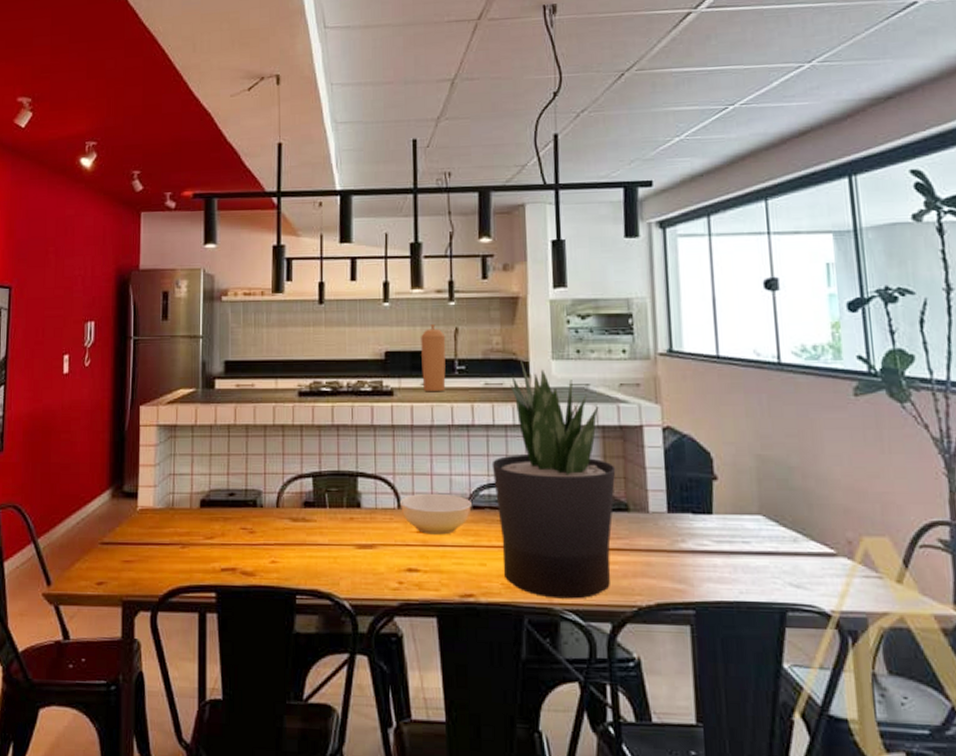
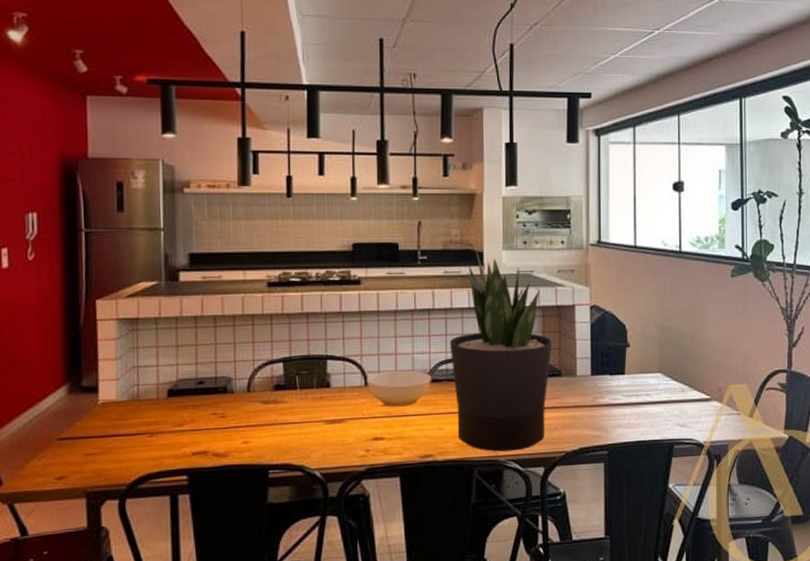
canister: present [421,324,446,392] -> none [387,218,410,281]

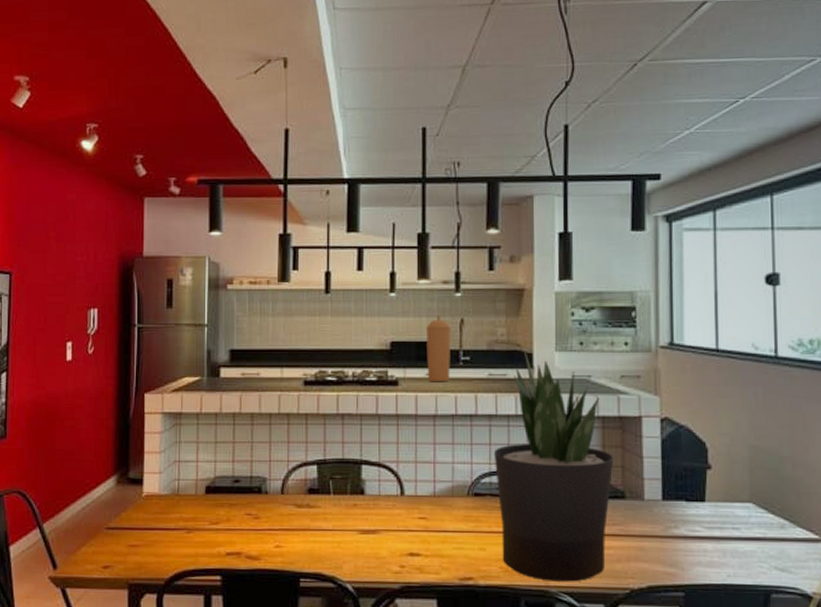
bowl: present [367,370,431,407] -> none [403,480,473,521]
canister: none [387,218,410,281] -> present [427,315,451,382]

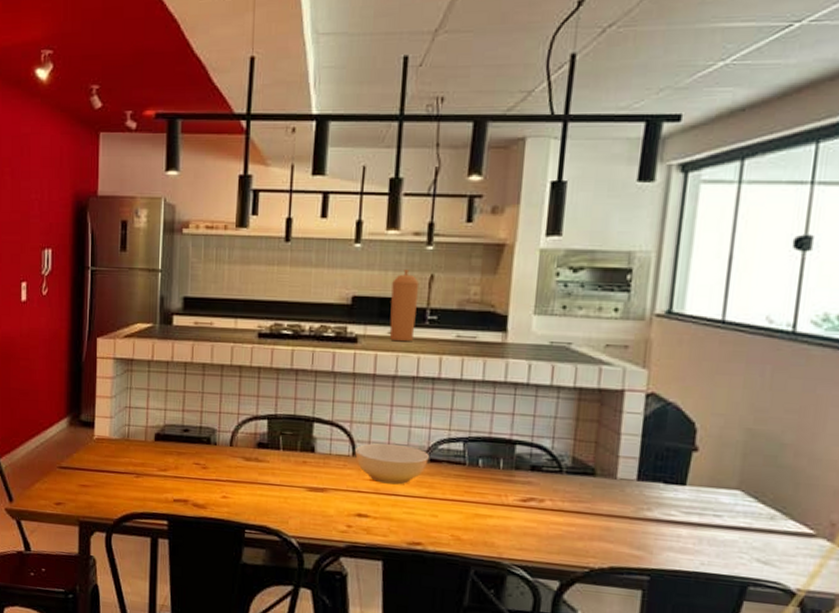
bowl: none [403,480,473,521] -> present [355,443,429,485]
planter: present [493,349,614,582] -> none [454,310,588,556]

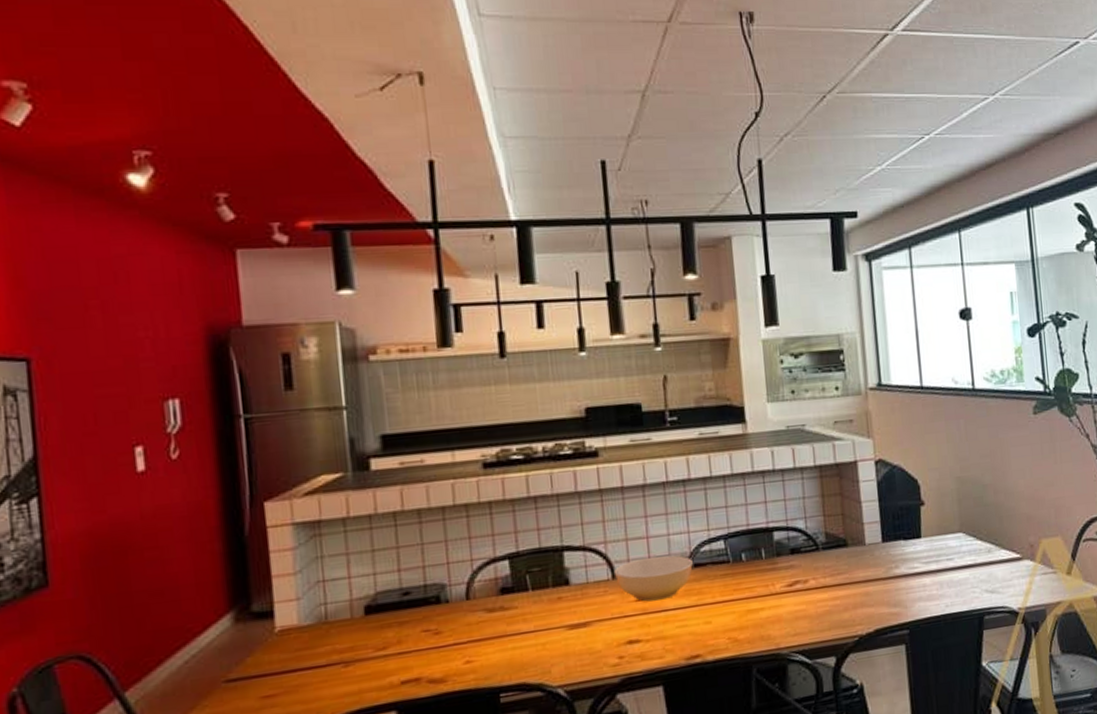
canister: present [389,270,420,342] -> none [625,373,657,449]

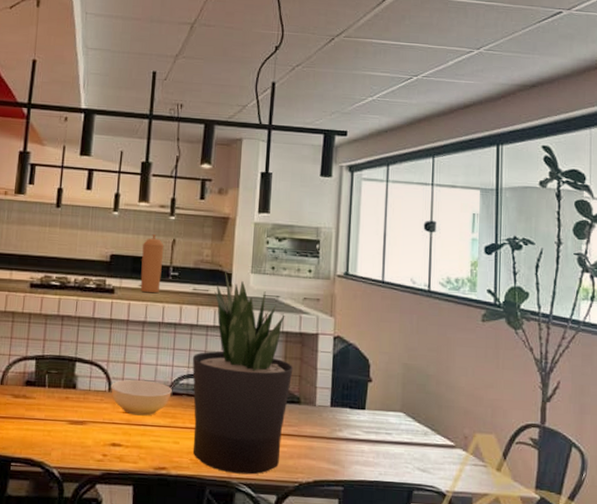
canister: none [625,373,657,449] -> present [140,234,164,294]
planter: none [711,403,834,644] -> present [192,269,293,475]

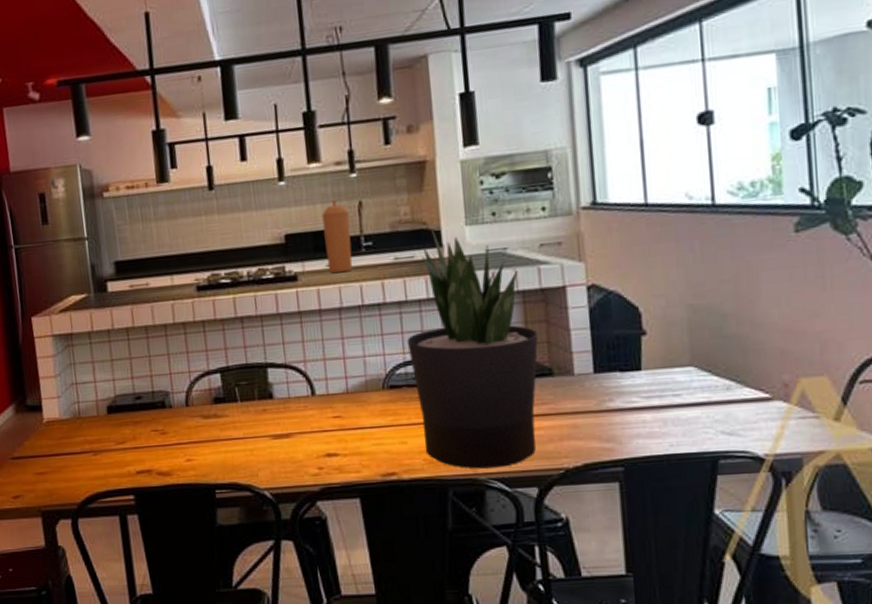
bowl: present [111,379,172,416] -> none [314,376,389,419]

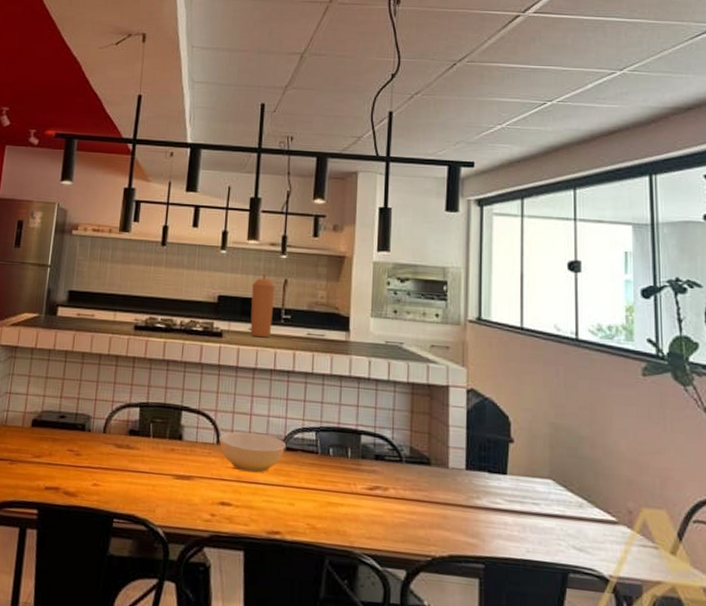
bowl: none [314,376,389,419] -> present [219,431,286,473]
planter: present [406,227,539,469] -> none [307,312,421,545]

